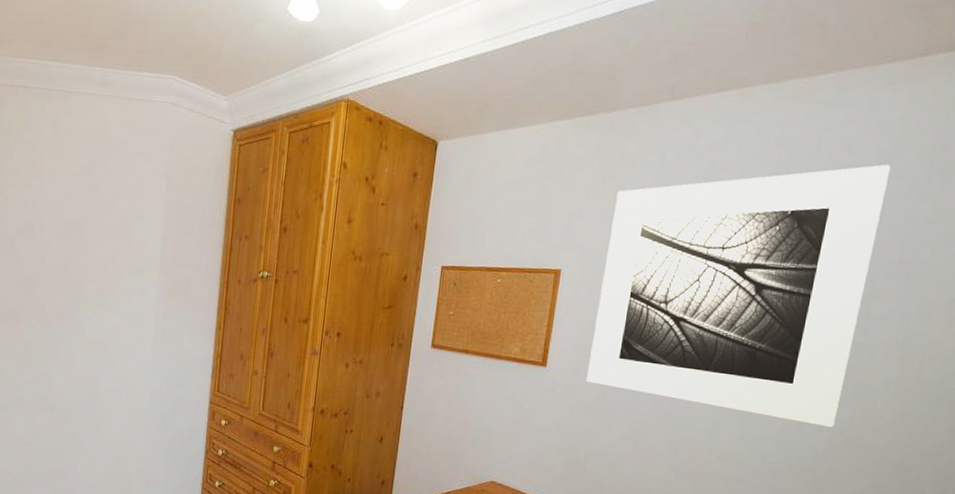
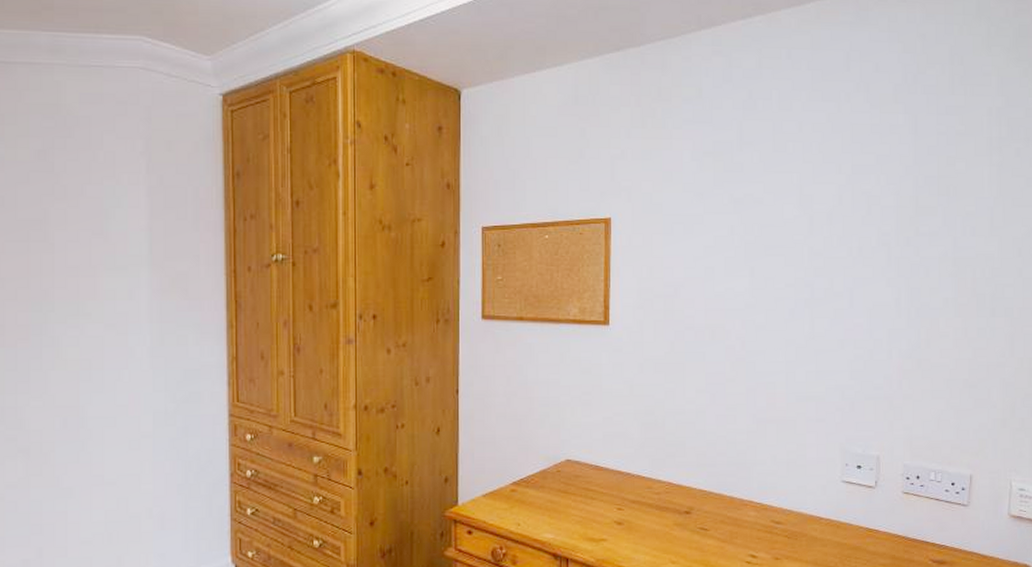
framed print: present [586,164,891,428] -> none [652,80,917,353]

